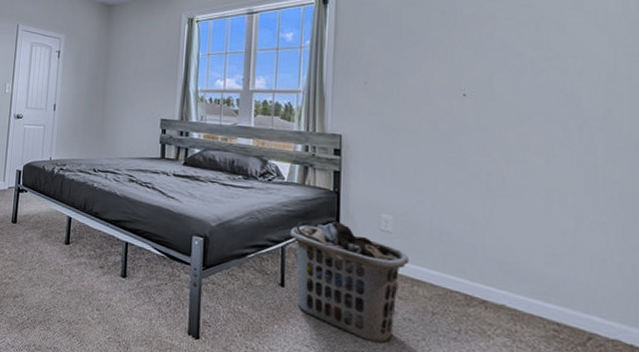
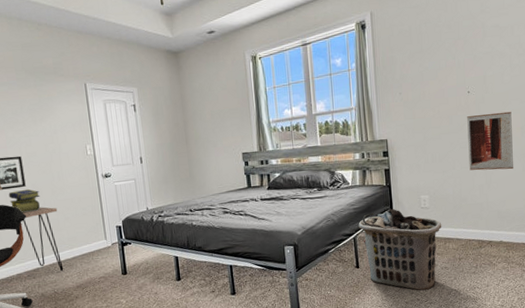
wall art: none [458,125,531,208] -> present [467,111,513,171]

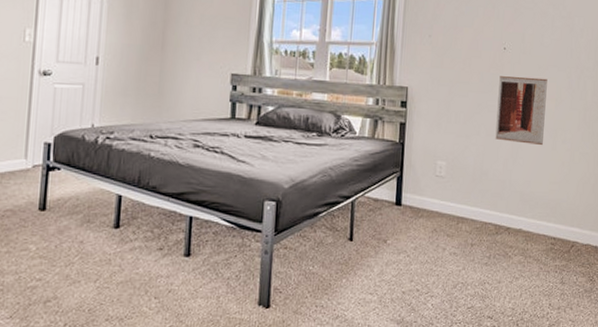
clothes hamper: present [358,208,442,291] -> none [359,171,457,279]

